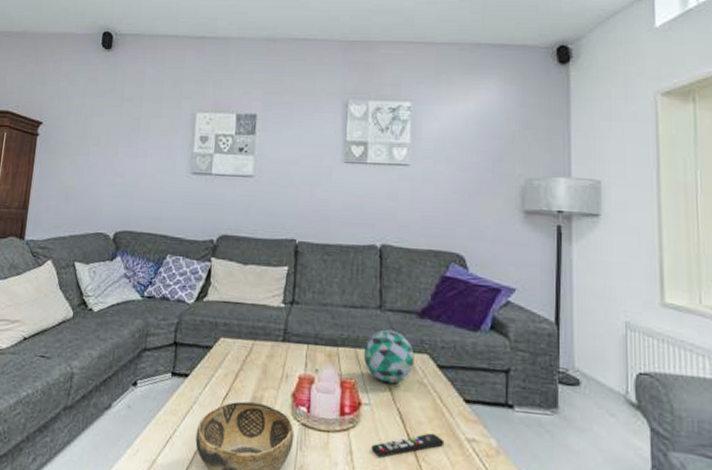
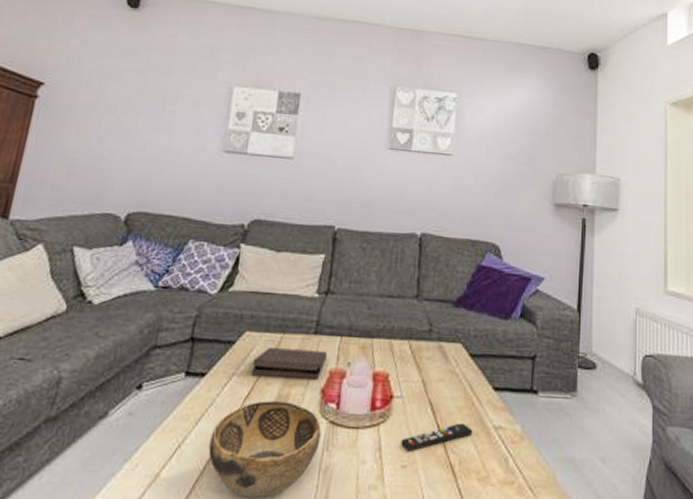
pizza box: none [228,353,296,385] -> present [251,348,327,381]
decorative ball: present [364,329,415,384] -> none [398,319,448,375]

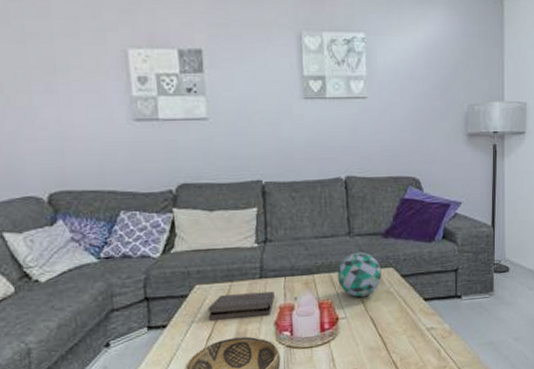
decorative ball: none [398,319,448,375] -> present [338,252,382,298]
remote control: present [401,423,473,451] -> none [350,329,410,358]

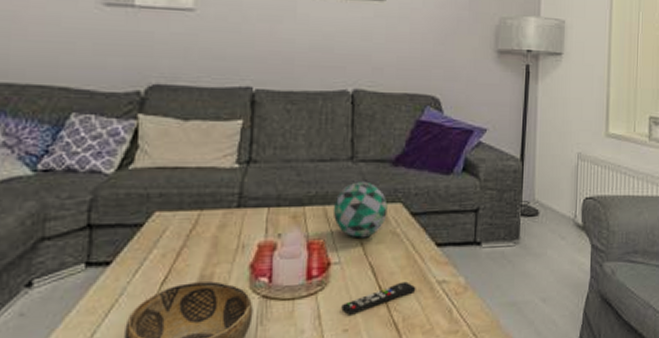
pizza box: present [208,291,275,321] -> none [166,224,254,258]
remote control: none [350,329,410,358] -> present [341,281,416,315]

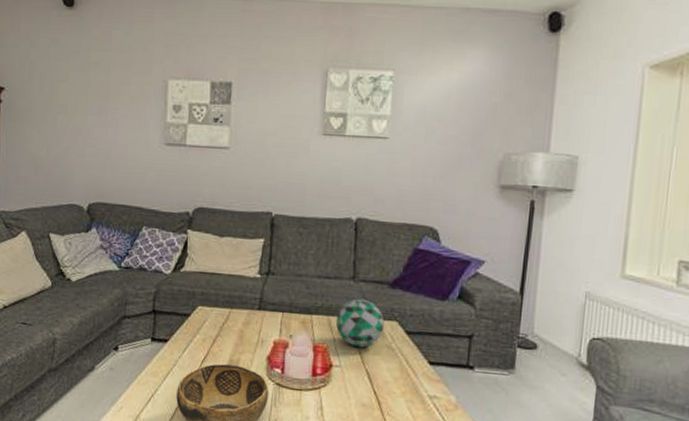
remote control: present [341,281,416,315] -> none [340,391,408,412]

